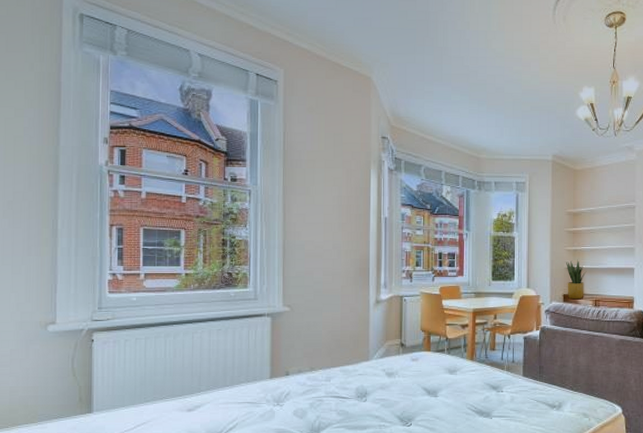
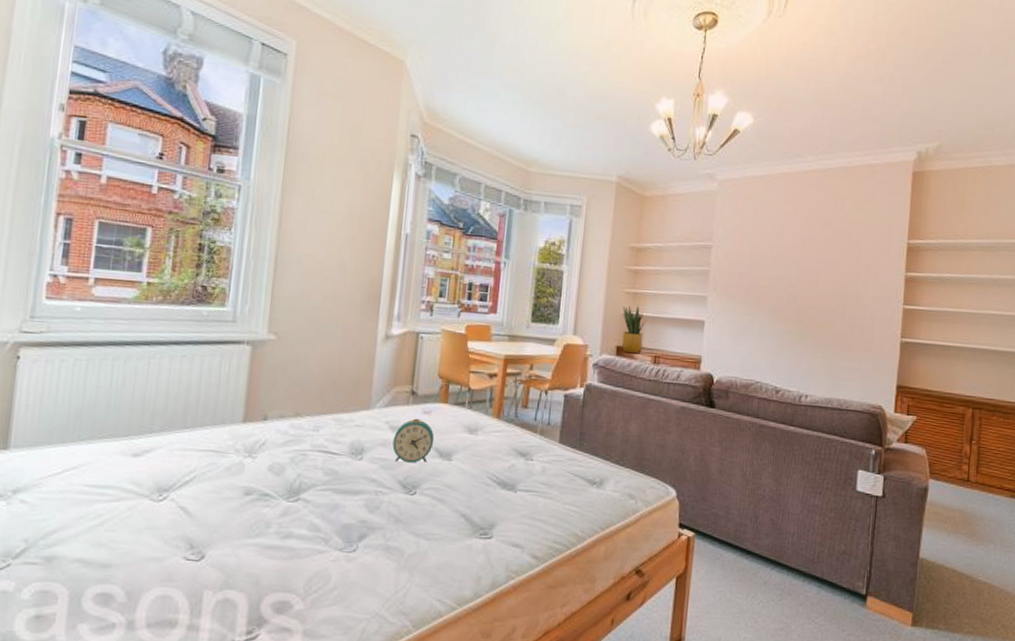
alarm clock: none [390,365,422,401] -> present [392,418,435,463]

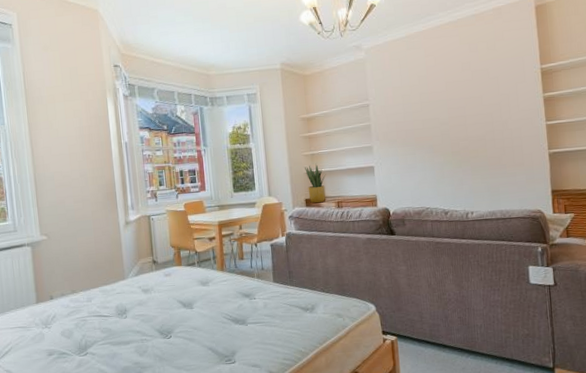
alarm clock: present [392,418,435,463] -> none [146,280,177,316]

